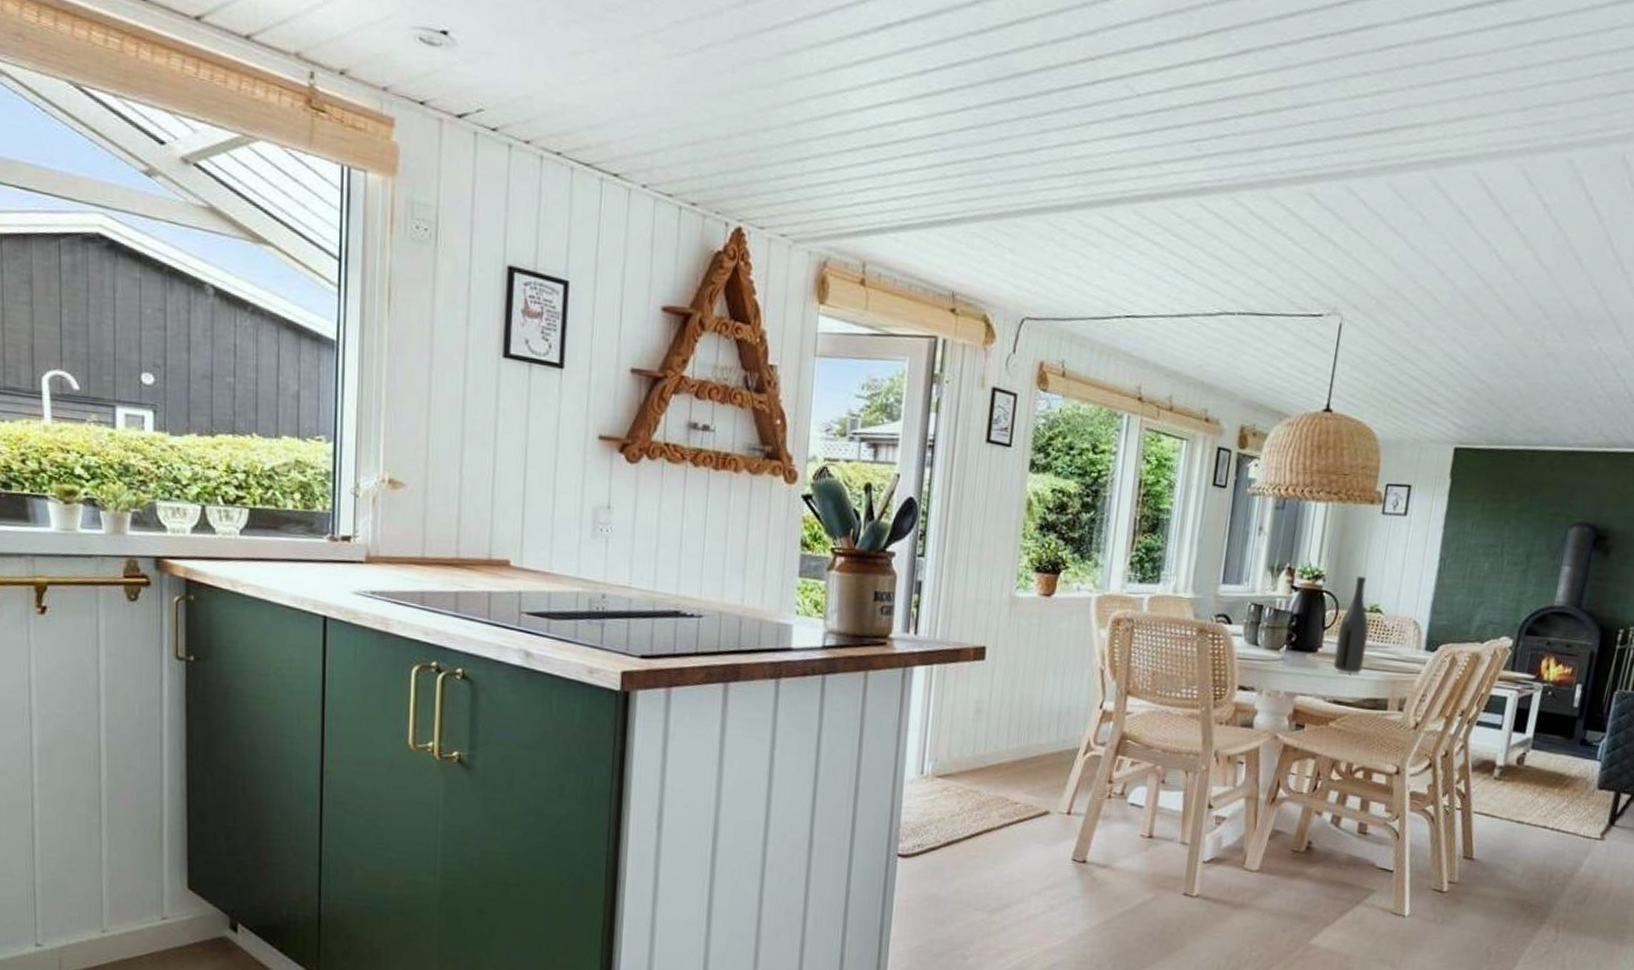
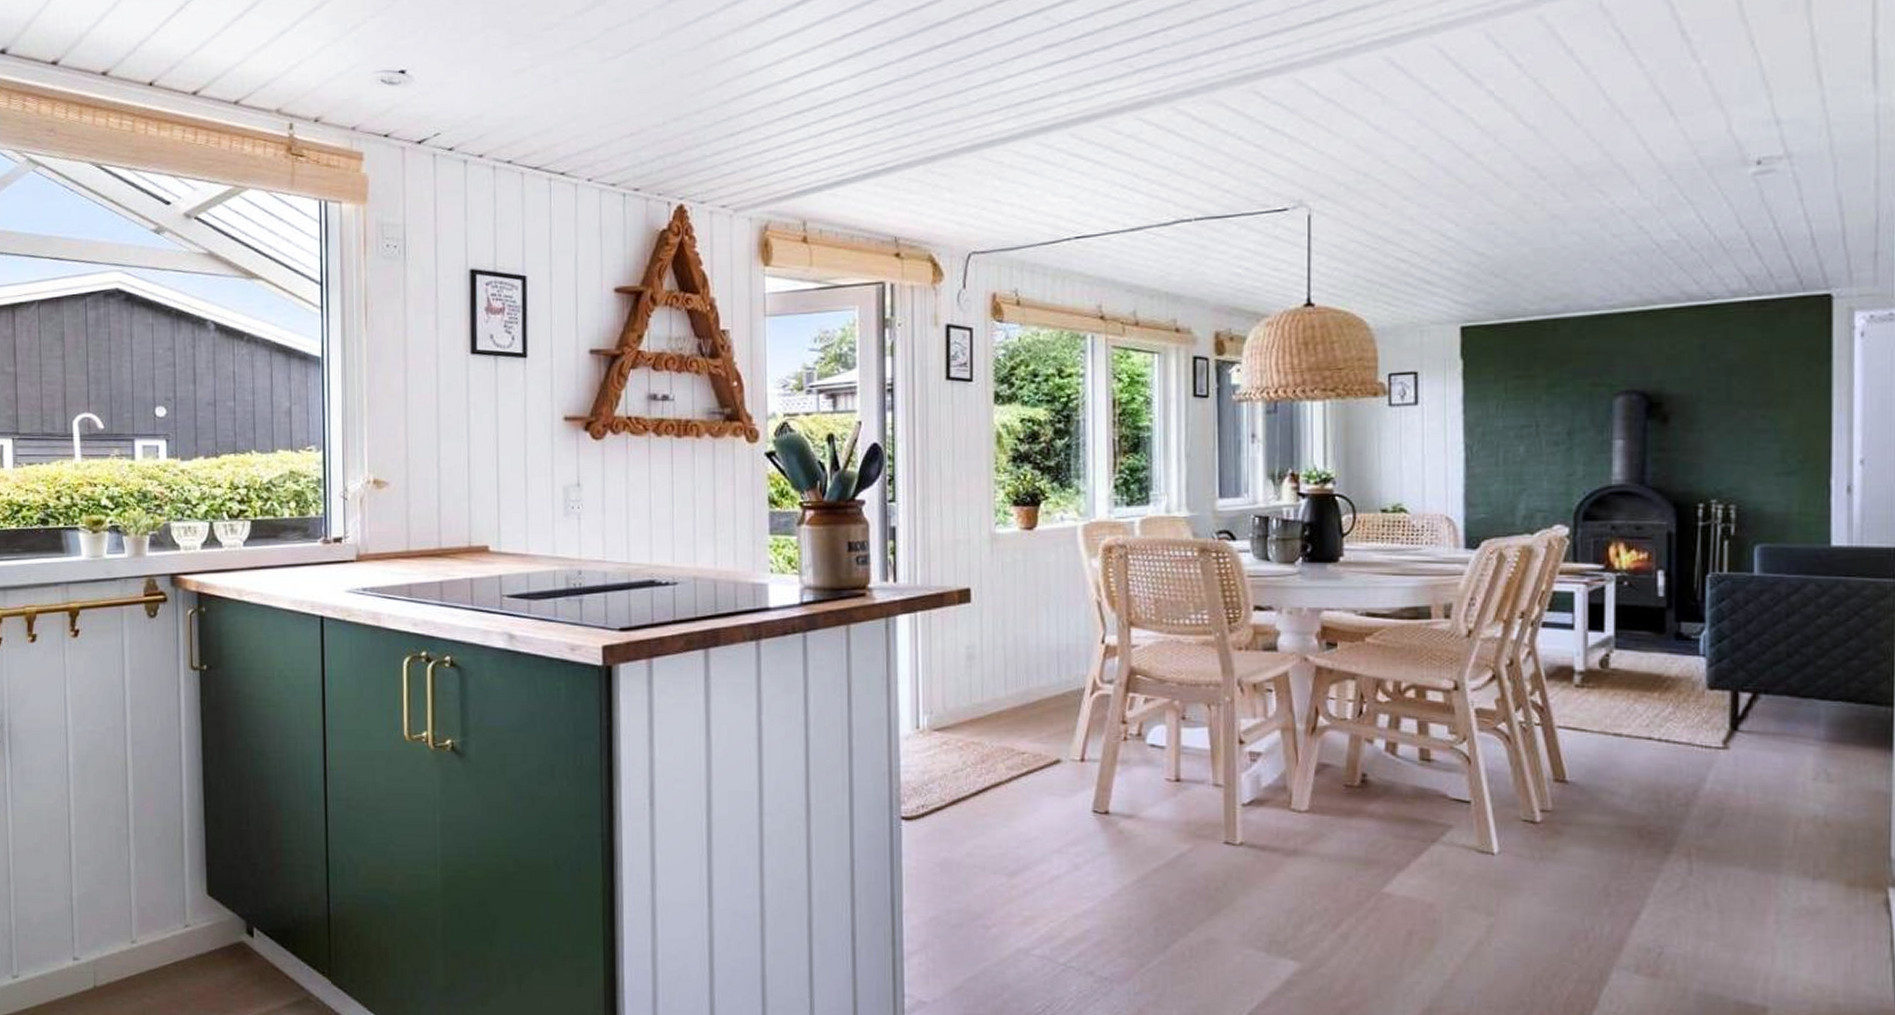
wine bottle: present [1333,575,1370,675] -> none [1359,474,1395,583]

